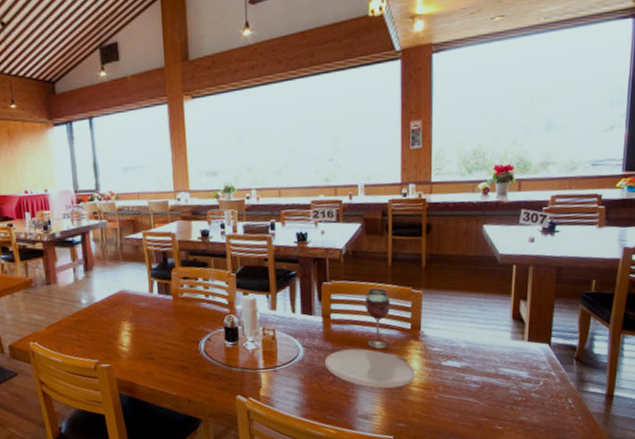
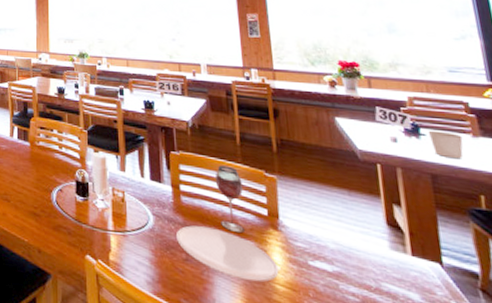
dixie cup: none [563,226,590,251] -> present [429,130,464,160]

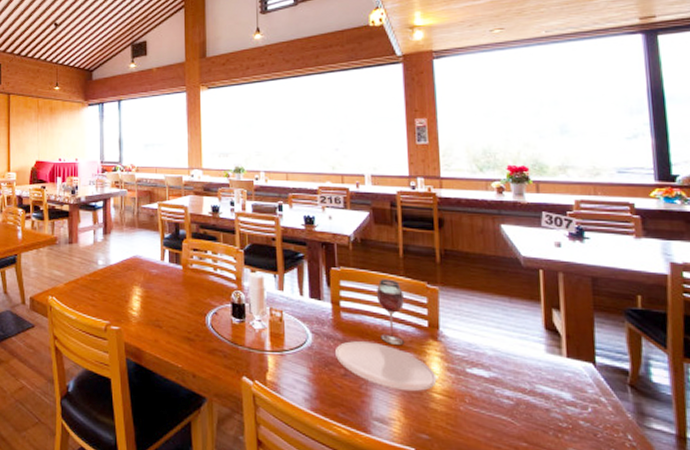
dixie cup: present [429,130,464,160] -> none [593,233,626,261]

